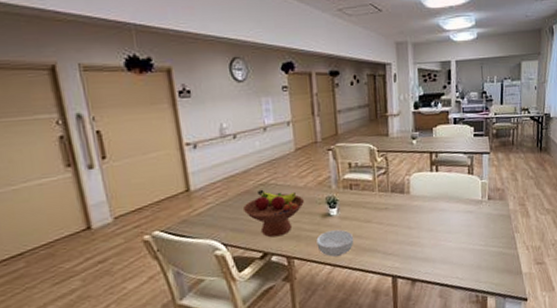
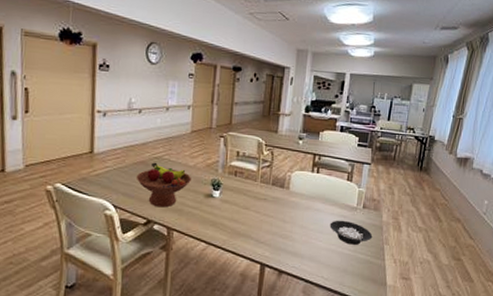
cereal bowl: present [316,229,354,257] -> none [196,211,231,235]
cereal bowl: none [457,215,502,240] -> present [329,220,373,245]

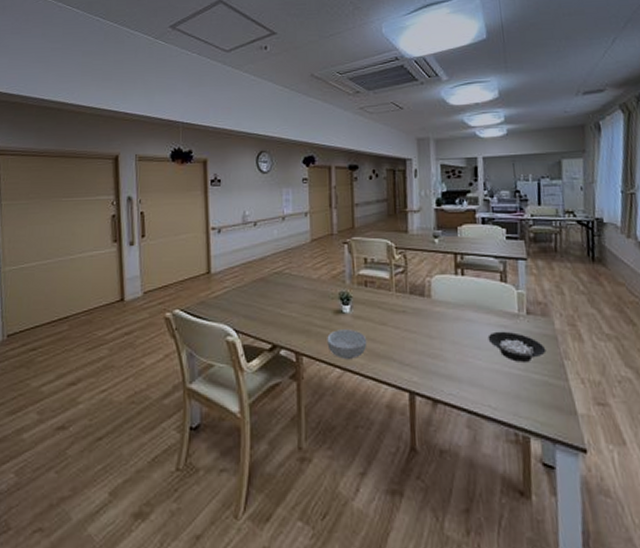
fruit bowl: present [137,162,191,208] -> none [258,278,316,329]
cereal bowl: none [196,211,231,235] -> present [327,329,367,359]

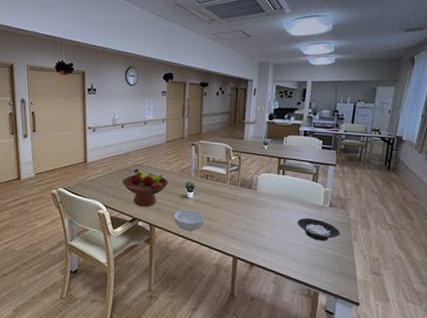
fruit bowl: none [258,278,316,329] -> present [123,169,168,207]

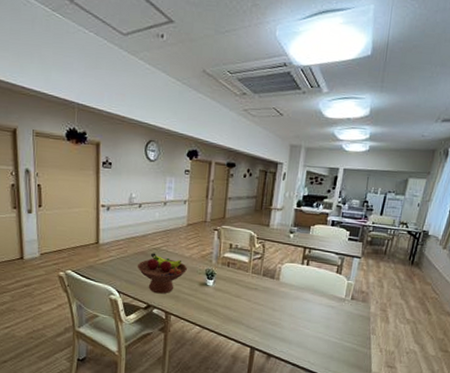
cereal bowl: present [174,210,205,231] -> none [191,298,224,320]
cereal bowl: present [297,217,341,241] -> none [317,310,360,334]

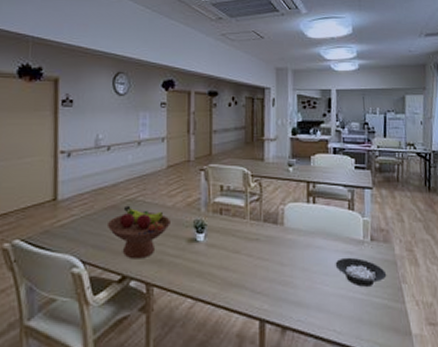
cereal bowl: none [317,310,360,334] -> present [335,257,387,287]

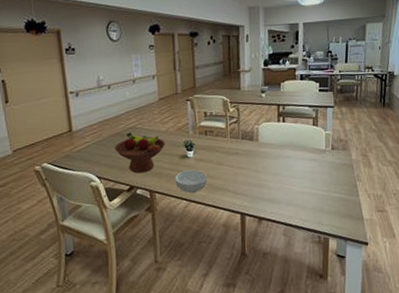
cereal bowl: none [179,258,220,289] -> present [175,170,208,193]
cereal bowl: present [335,257,387,287] -> none [301,163,344,186]

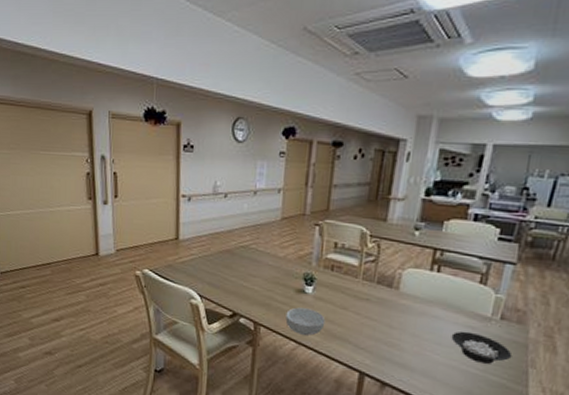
fruit bowl: present [115,132,165,174] -> none [222,251,281,301]
cereal bowl: none [301,163,344,186] -> present [451,331,513,364]

